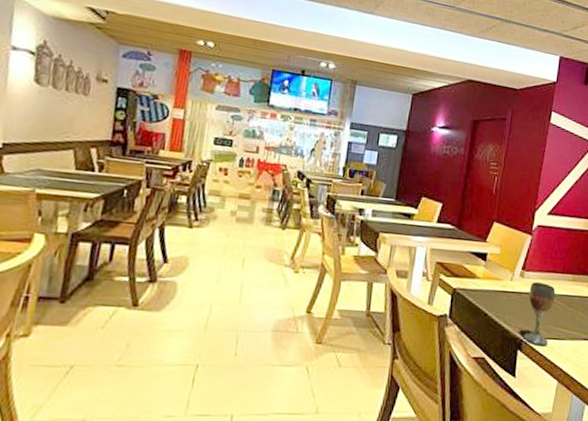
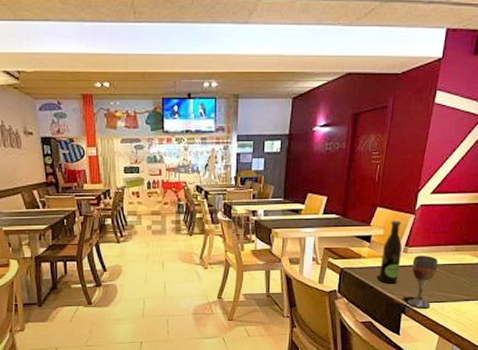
bottle: none [494,239,519,313] -> present [379,221,403,284]

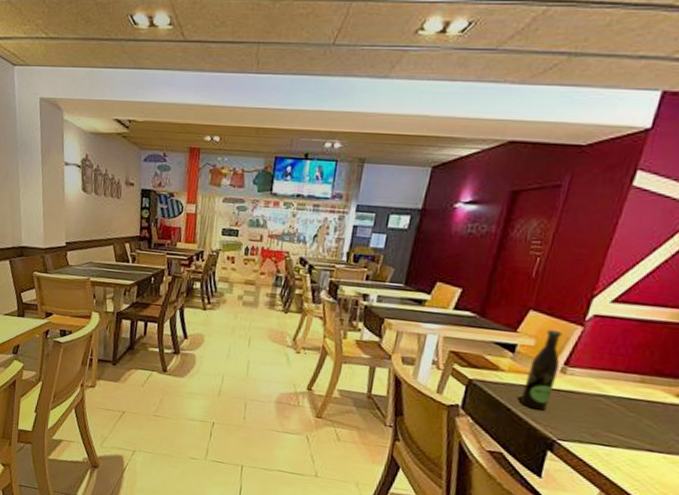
cup: present [406,256,438,309] -> none [556,380,612,451]

